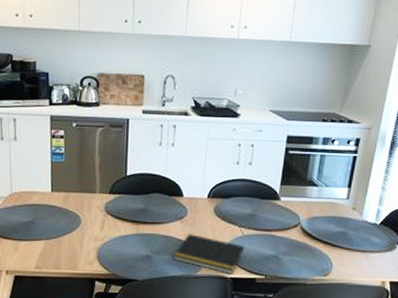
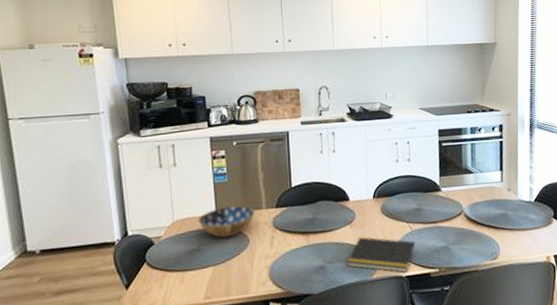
bowl: none [34,186,90,216] -> present [197,205,256,238]

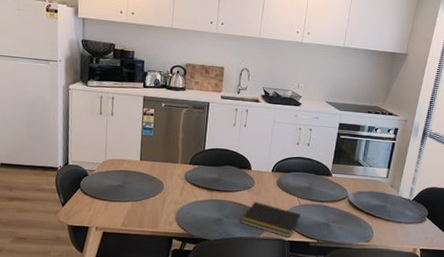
bowl: present [197,205,256,238] -> none [124,155,173,182]

